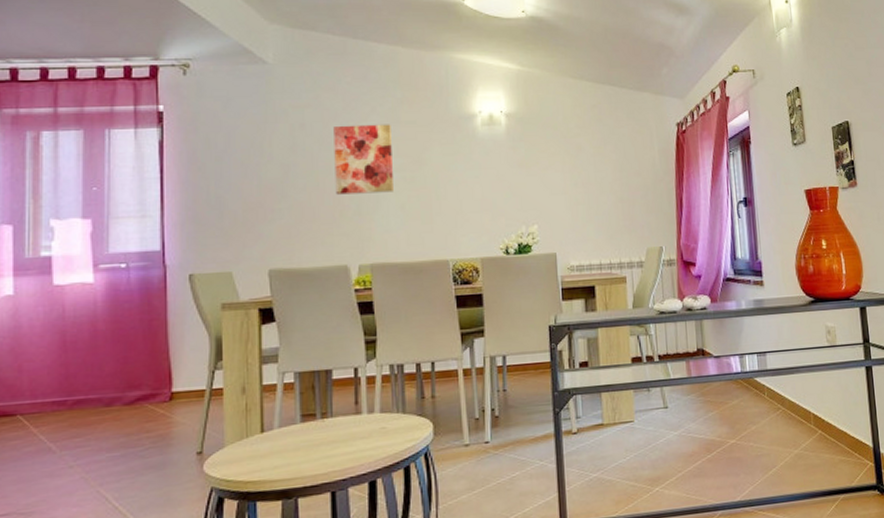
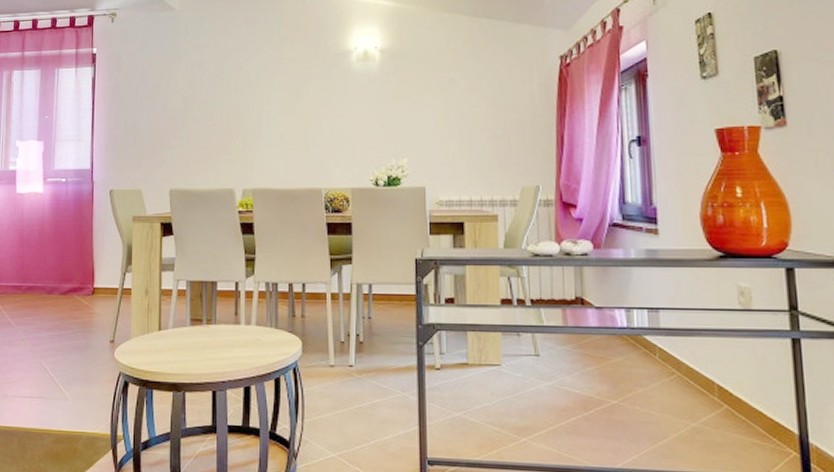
wall art: present [333,124,393,195] -> none [225,61,275,125]

